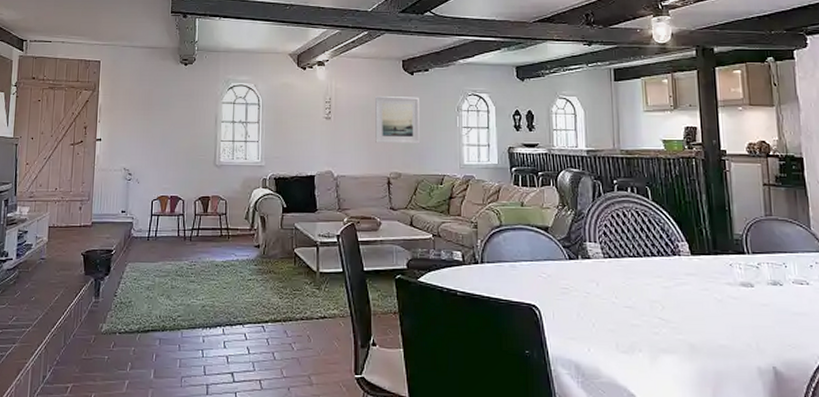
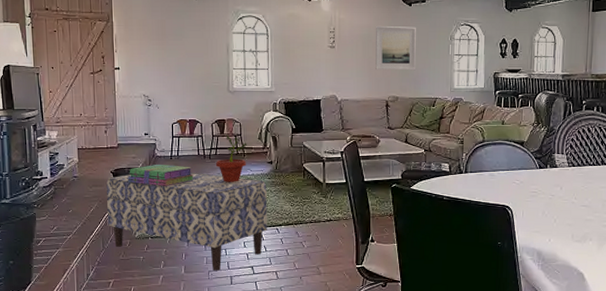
bench: none [72,255,253,377] -> present [106,172,267,271]
stack of books: none [99,245,172,272] -> present [128,164,194,186]
potted plant: none [196,213,232,269] -> present [215,134,247,182]

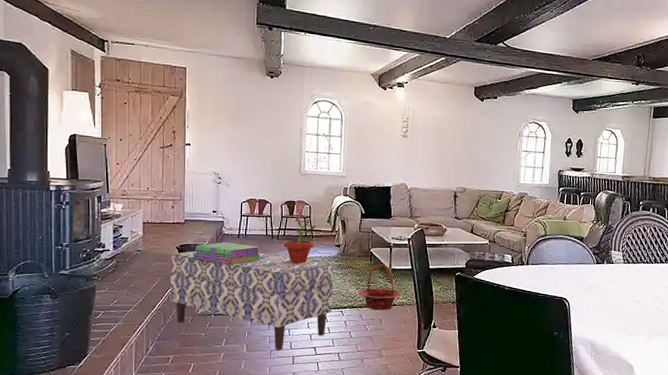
basket: none [293,178,337,227] -> present [358,263,402,311]
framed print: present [375,25,416,71] -> none [446,118,487,164]

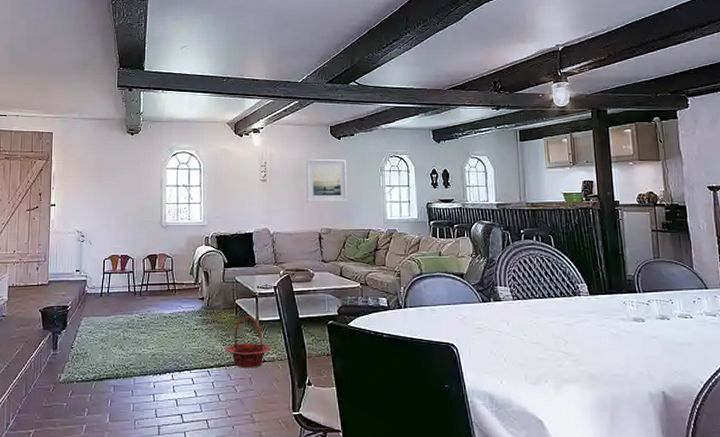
bench: present [170,251,333,350] -> none [32,309,198,419]
stack of books: present [193,241,261,265] -> none [56,301,123,325]
potted plant: present [283,216,316,264] -> none [145,270,178,320]
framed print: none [446,118,487,164] -> present [306,159,347,203]

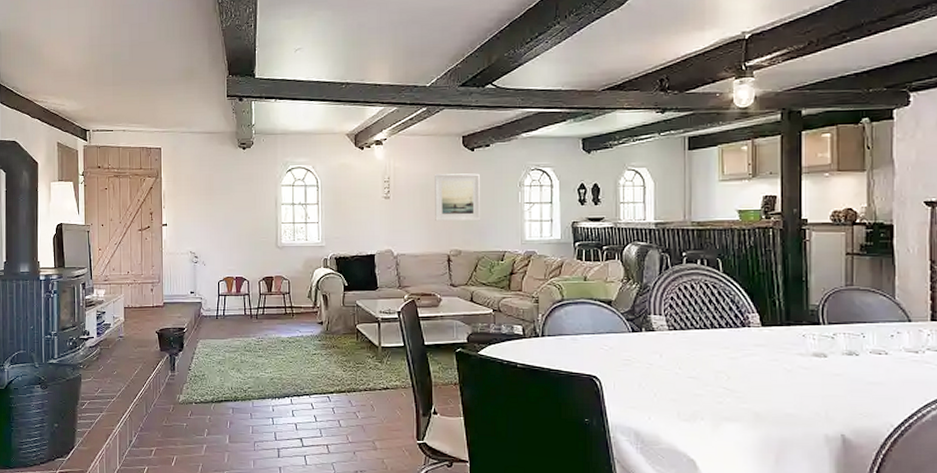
basket: present [225,315,272,368] -> none [346,341,395,395]

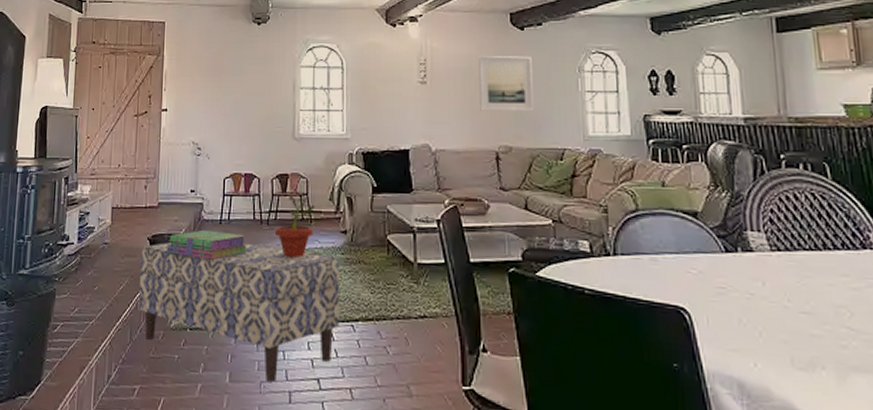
bench: none [150,333,317,442] -> present [138,241,339,382]
stack of books: none [173,324,240,348] -> present [167,229,247,260]
potted plant: none [262,293,296,344] -> present [274,193,315,258]

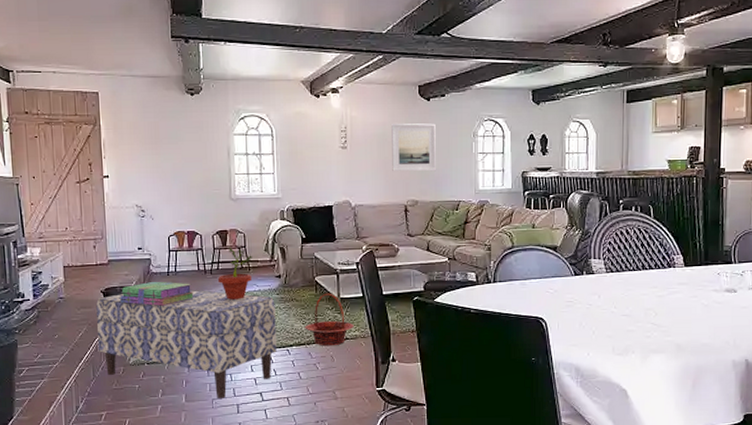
basket: none [374,256,434,325] -> present [305,293,354,346]

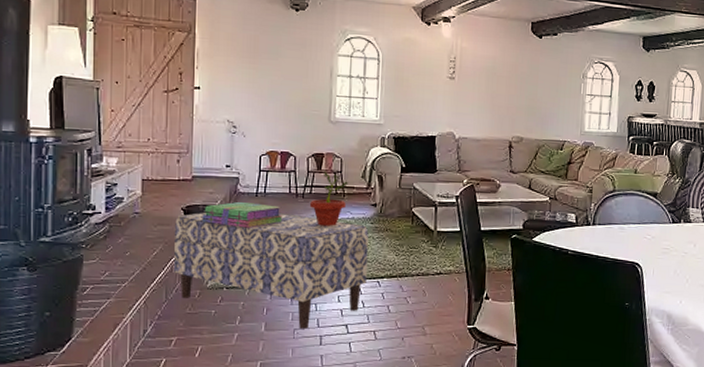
basket: present [305,293,354,346] -> none [398,225,449,280]
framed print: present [392,123,436,172] -> none [499,57,546,110]

